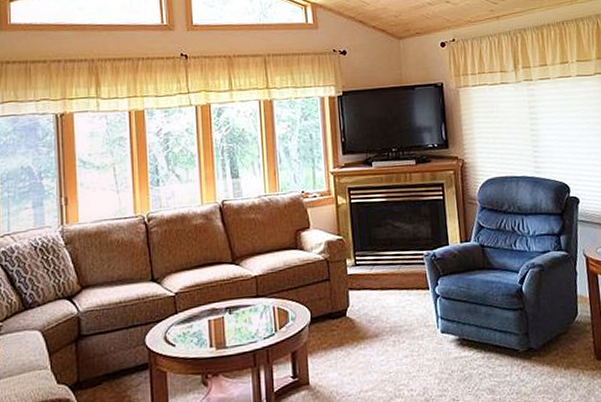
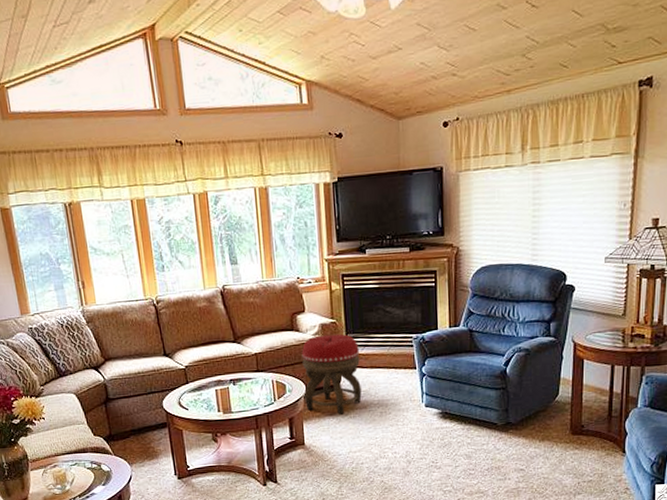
footstool: none [306,251,373,346] -> present [301,333,362,415]

